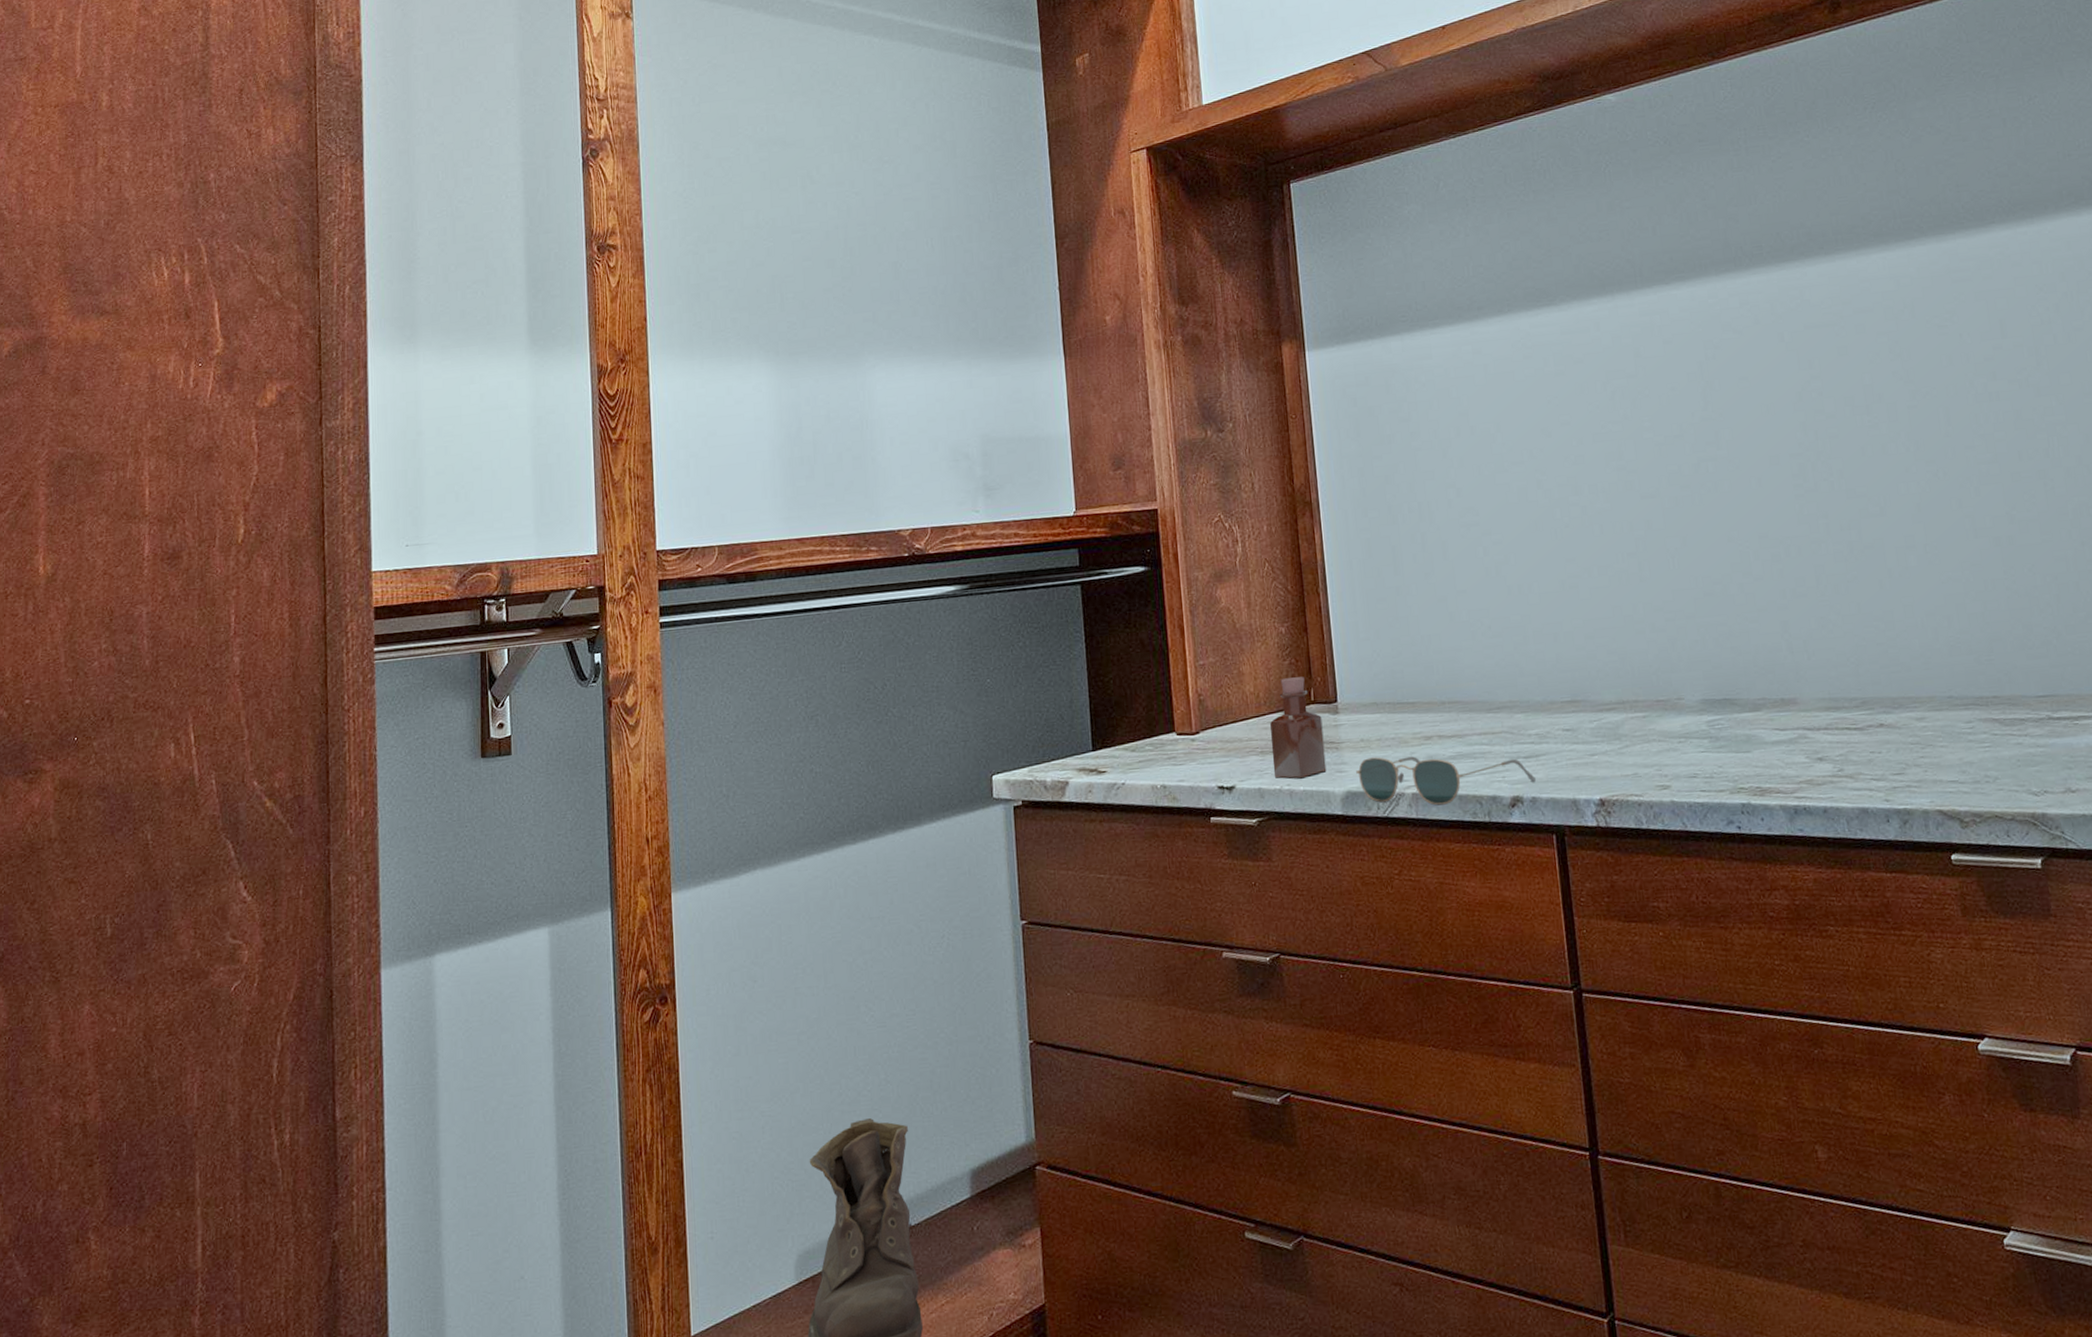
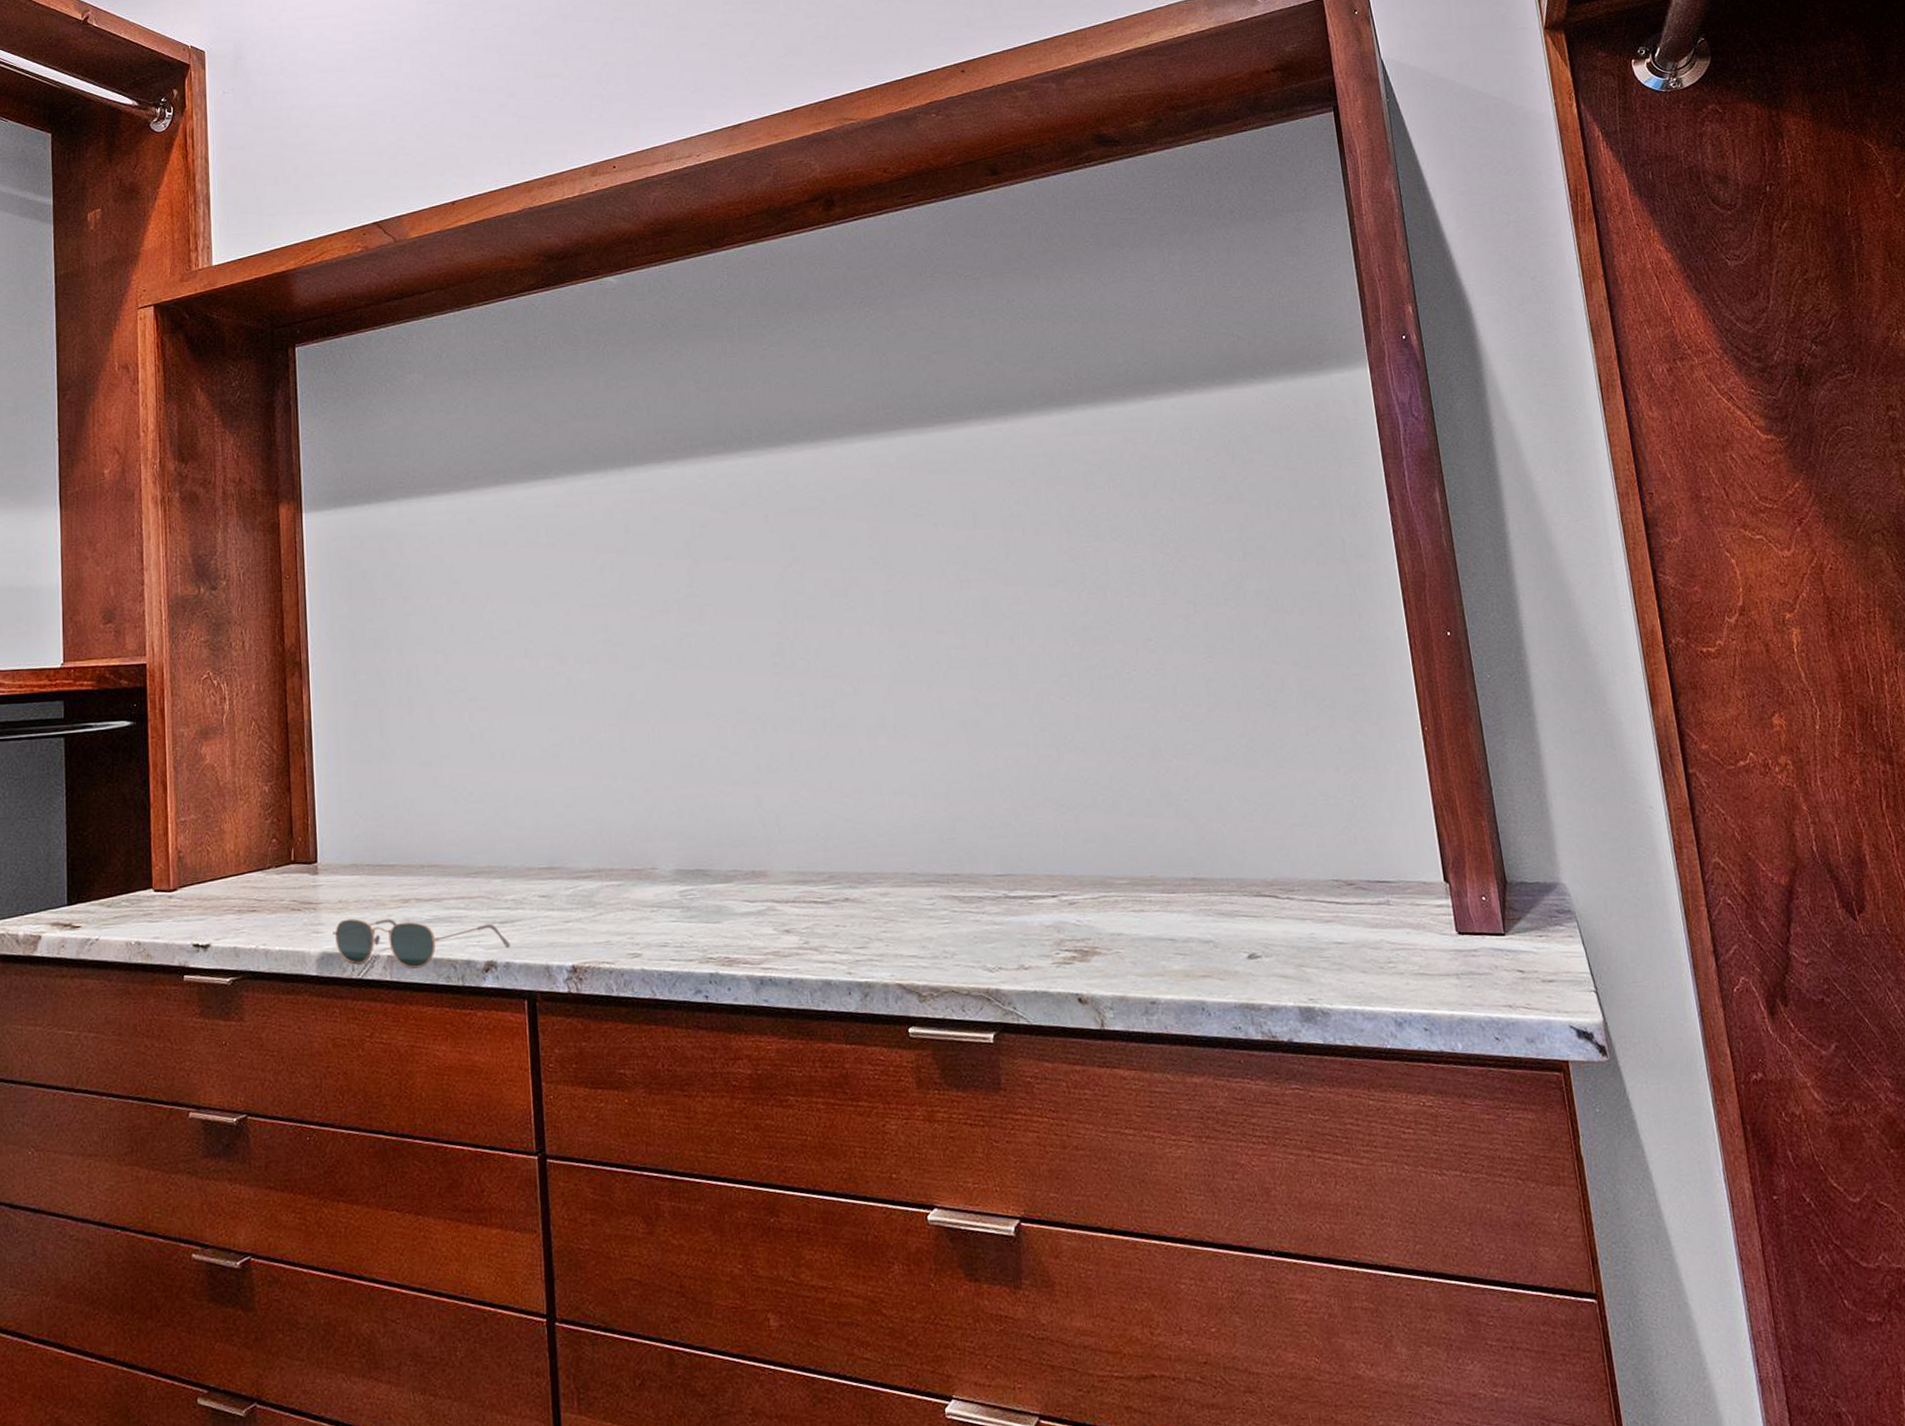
perfume bottle: present [1270,677,1327,780] -> none [248,836,303,940]

